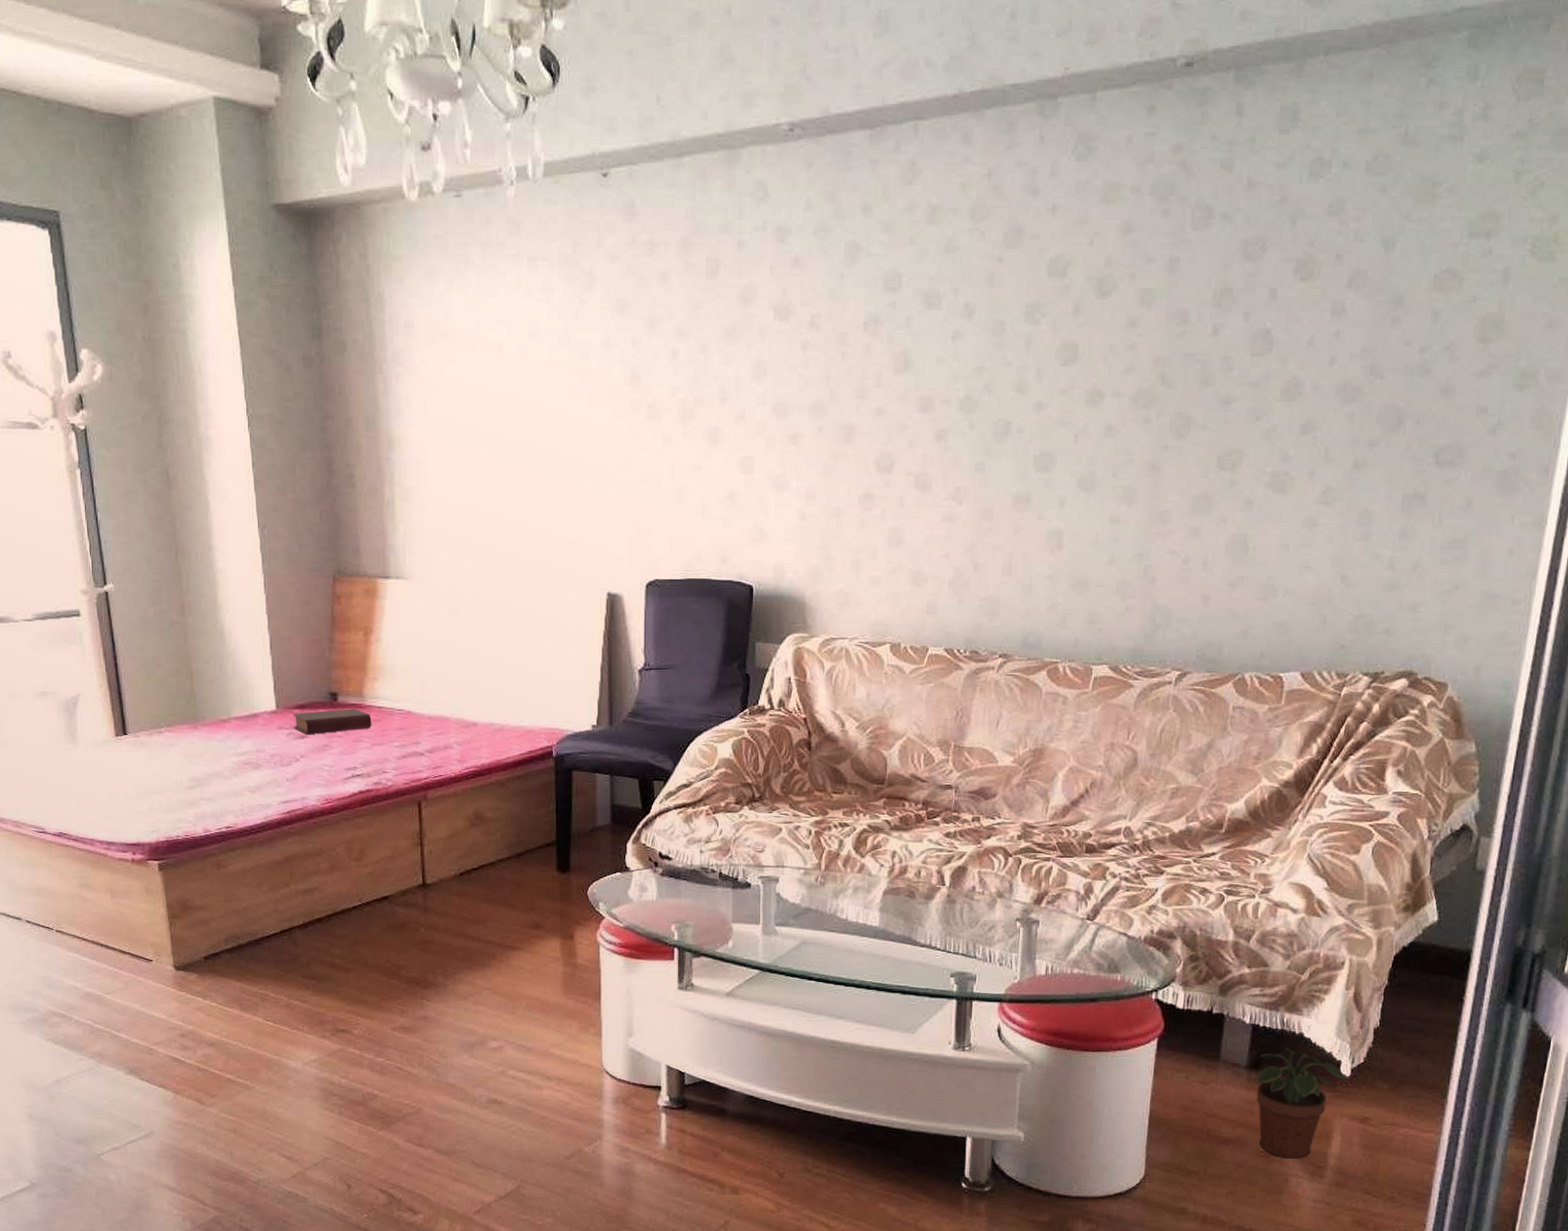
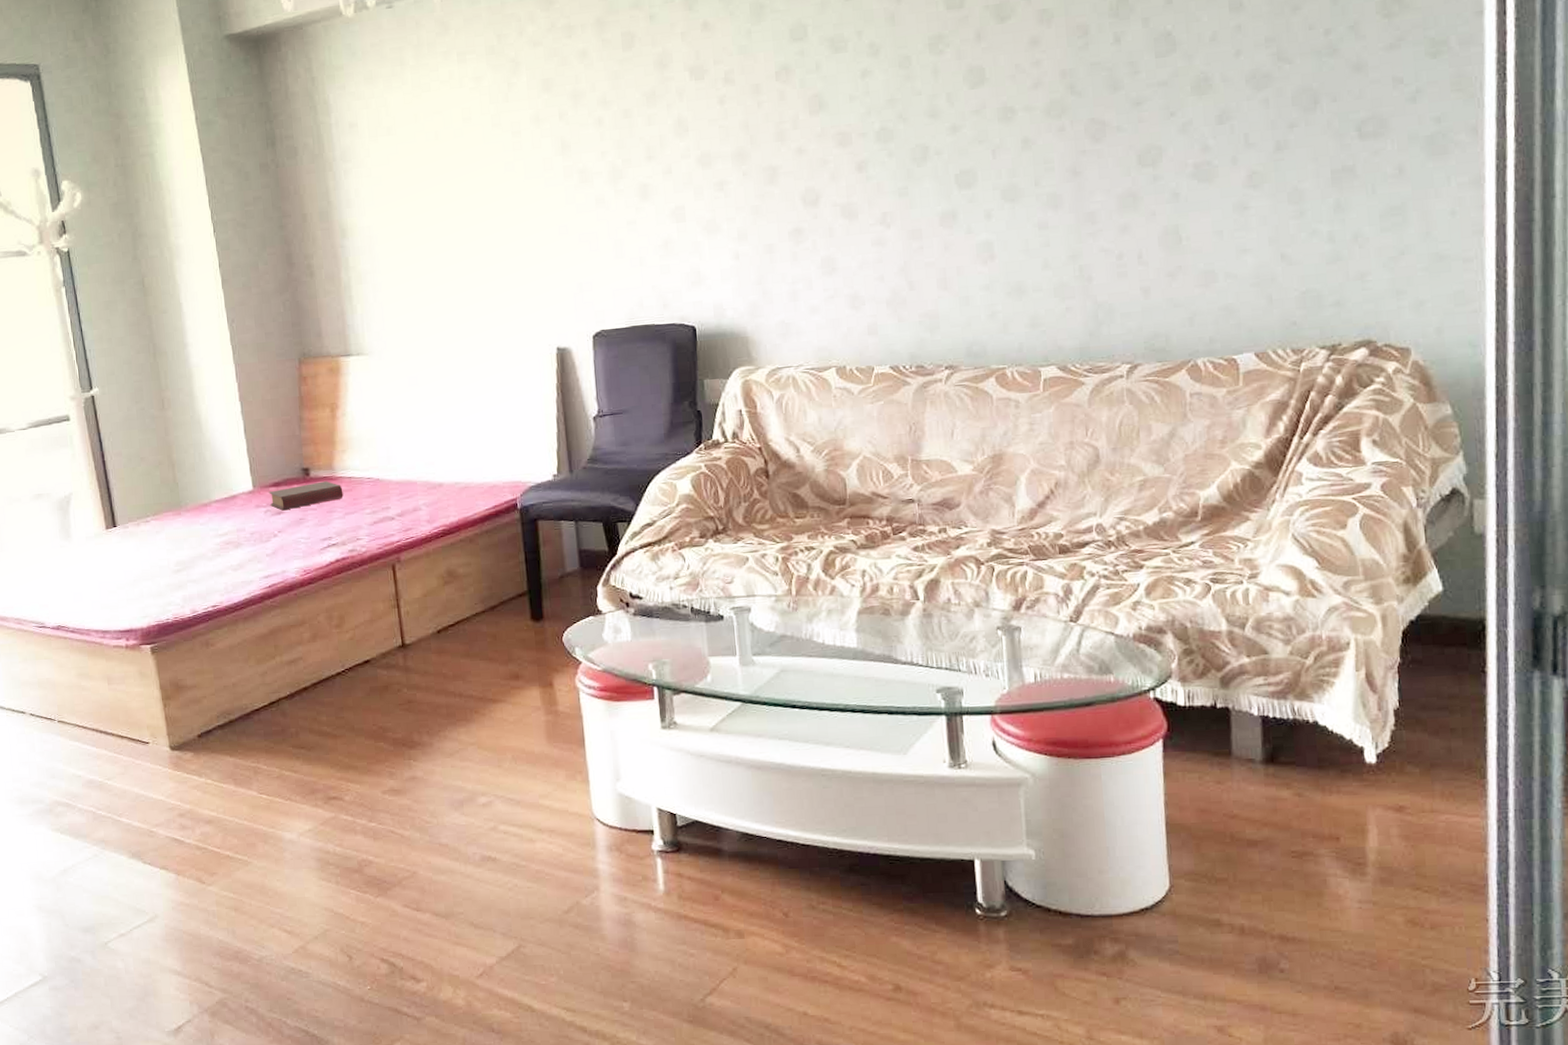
potted plant: present [1256,1048,1347,1159] -> none [1274,738,1374,857]

